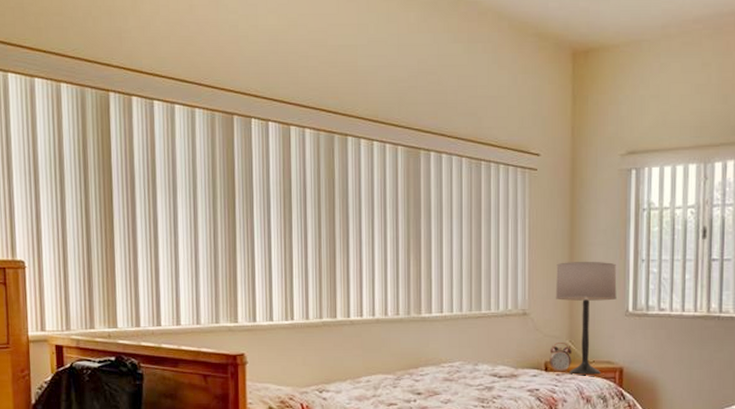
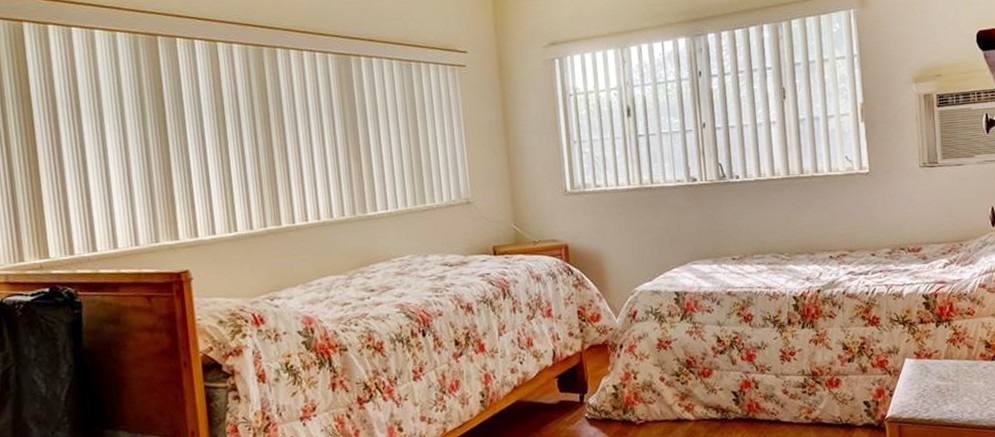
alarm clock: present [549,343,572,373] -> none [496,226,518,257]
table lamp: present [555,262,617,375] -> none [494,146,554,256]

